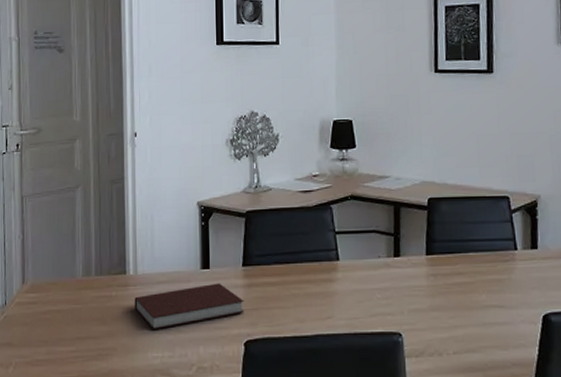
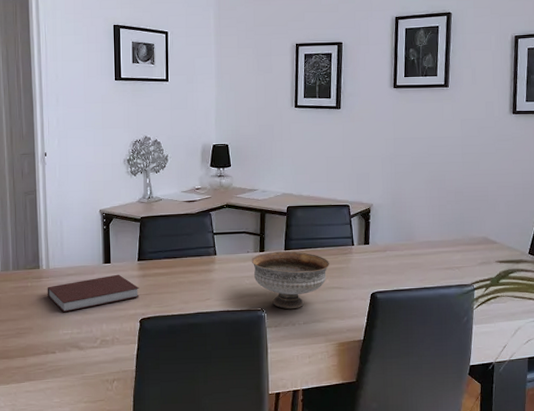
bowl: none [383,256,487,334] -> present [251,251,330,310]

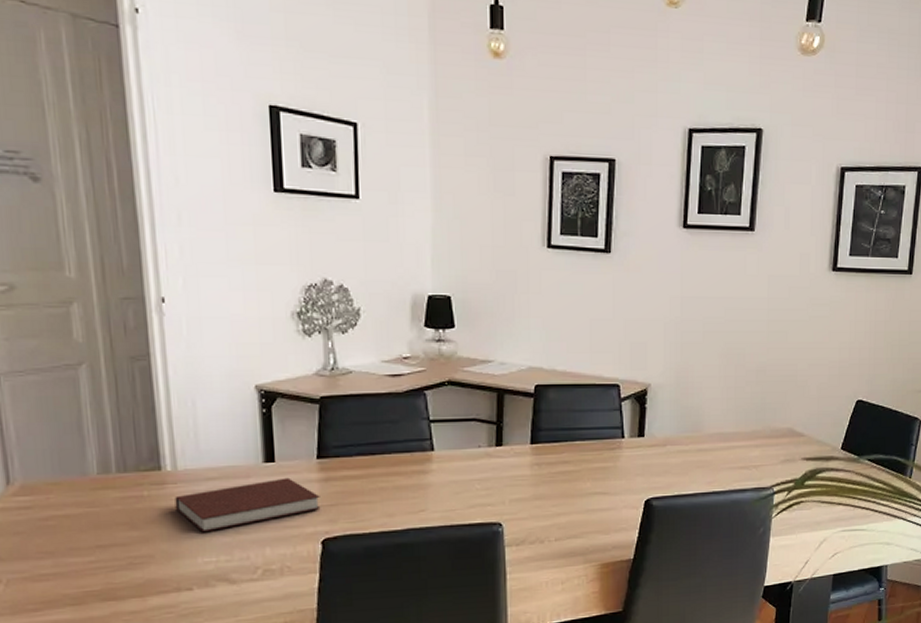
bowl: present [251,251,330,310] -> none [483,445,592,523]

